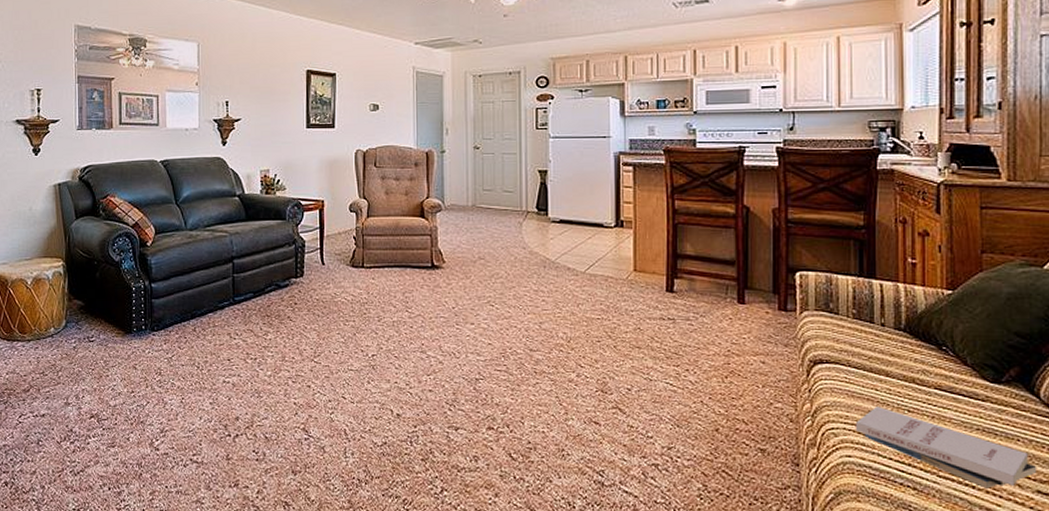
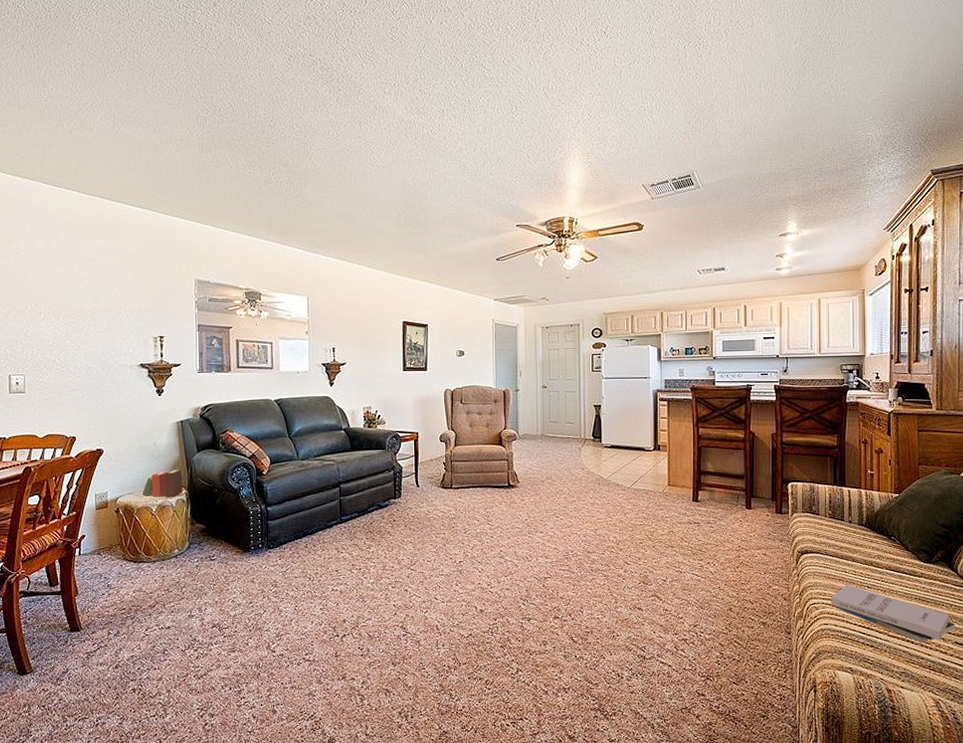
books: none [17,238,60,269] -> present [142,469,183,497]

